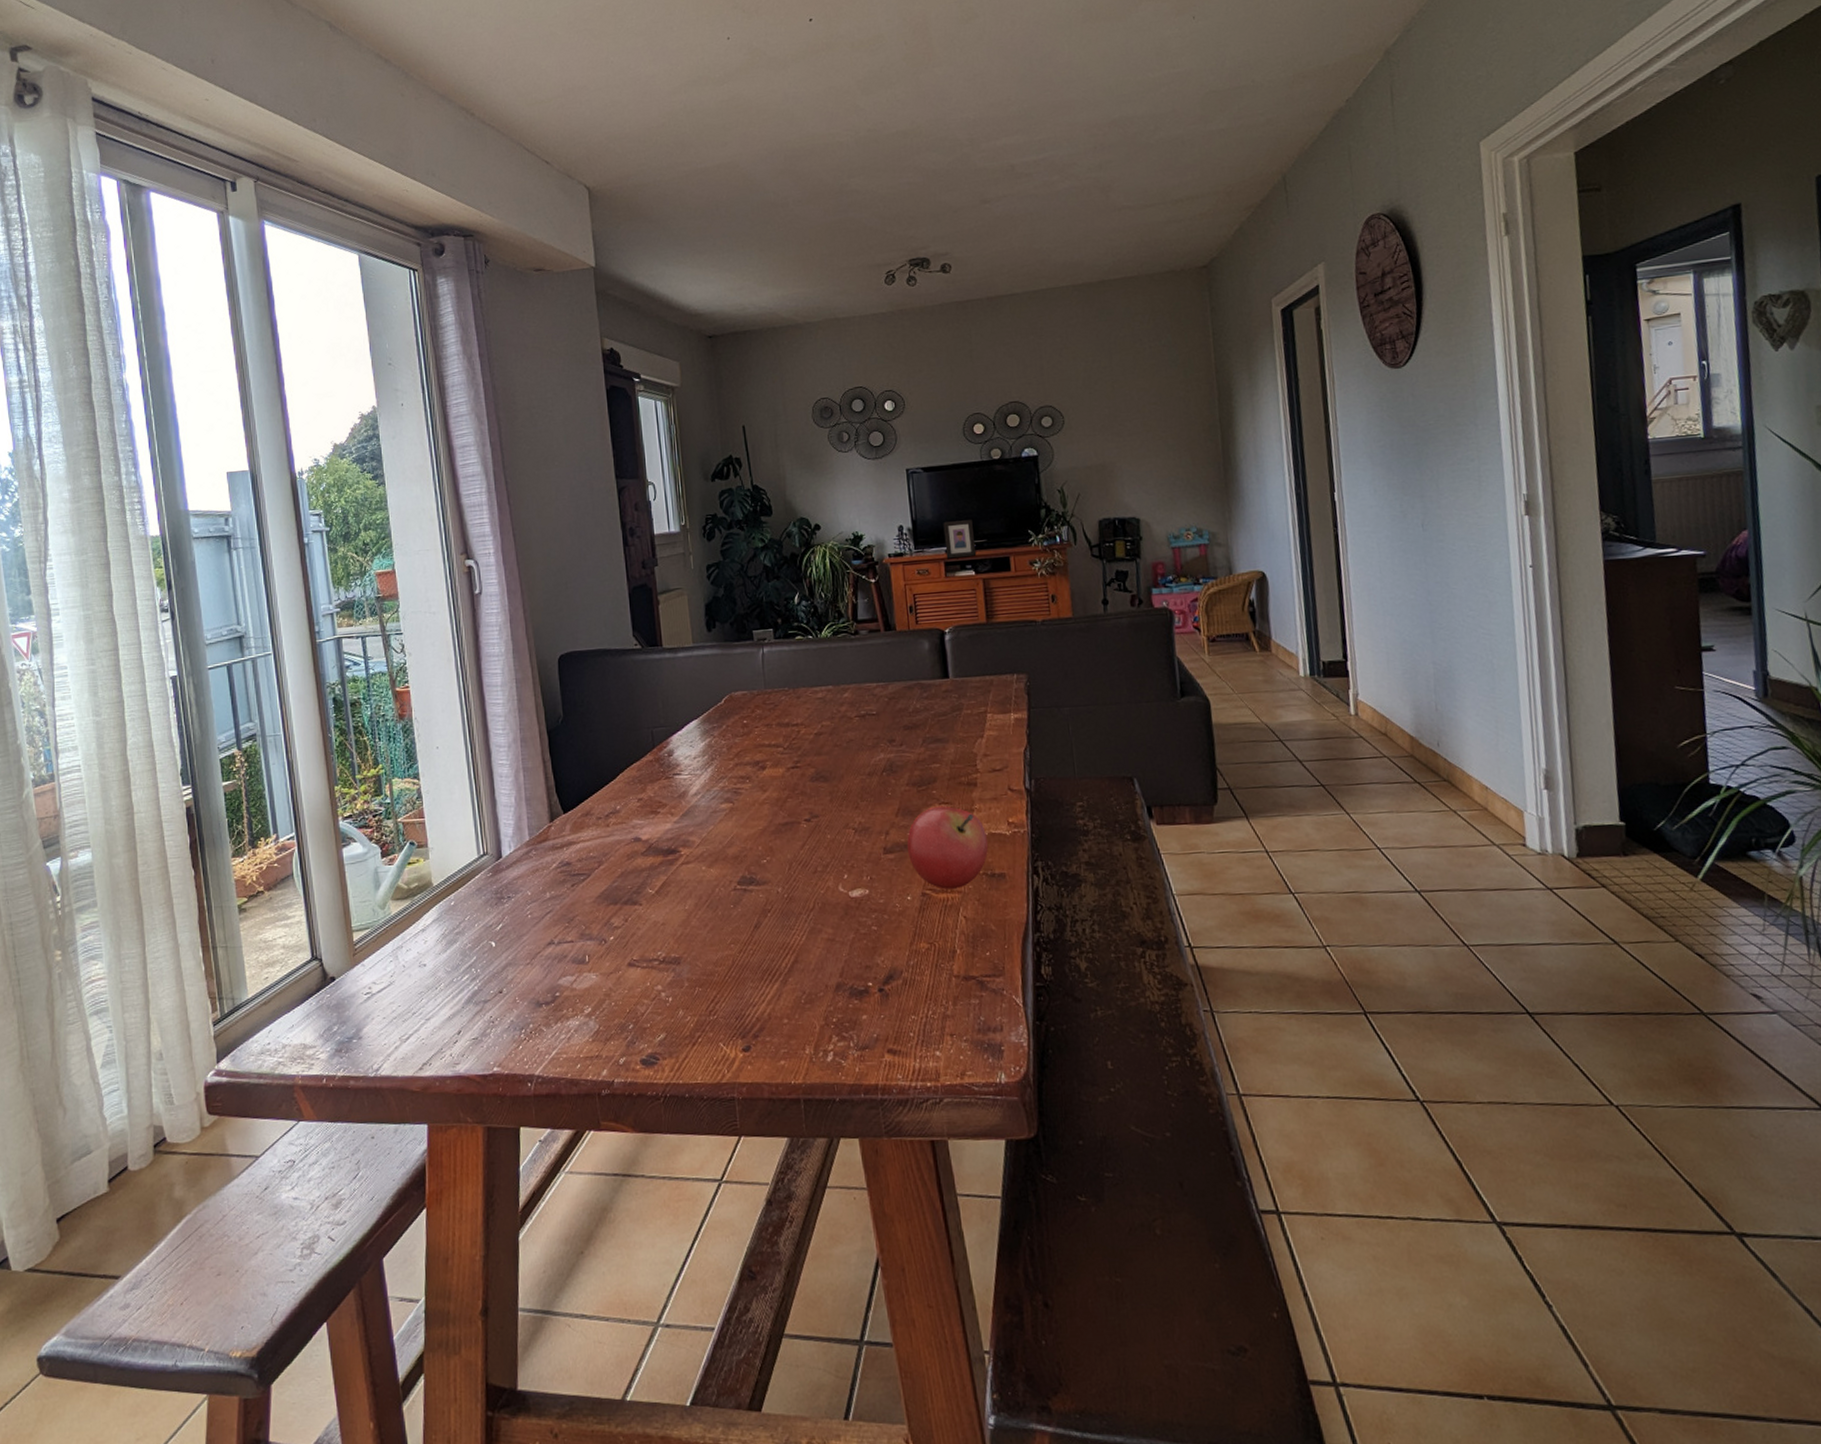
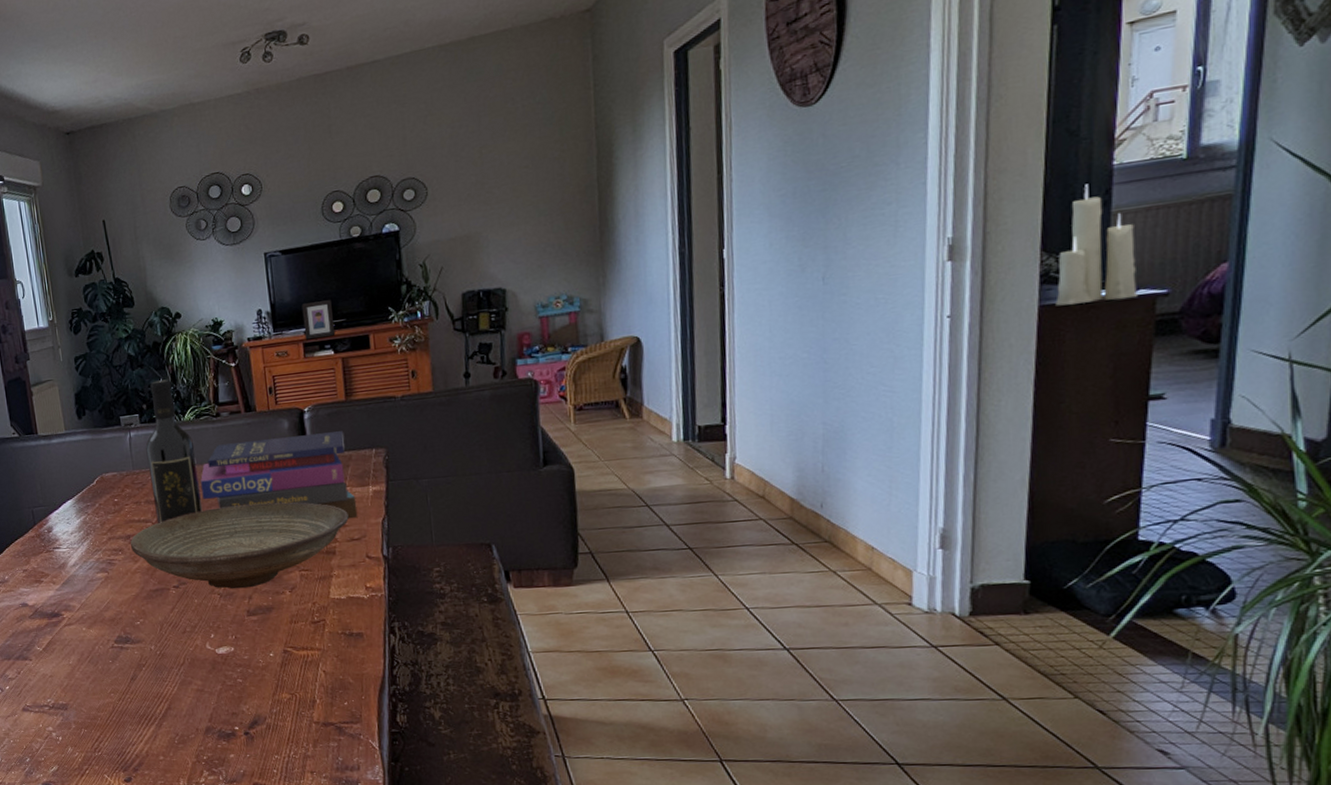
decorative bowl: none [758,728,990,824] -> present [130,502,349,589]
wine bottle: none [779,593,839,749] -> present [146,379,203,523]
books: none [837,654,1000,748] -> present [201,431,358,519]
fruit: present [907,806,989,890] -> none [269,573,347,647]
candle: none [1614,454,1682,562] -> present [1055,184,1139,306]

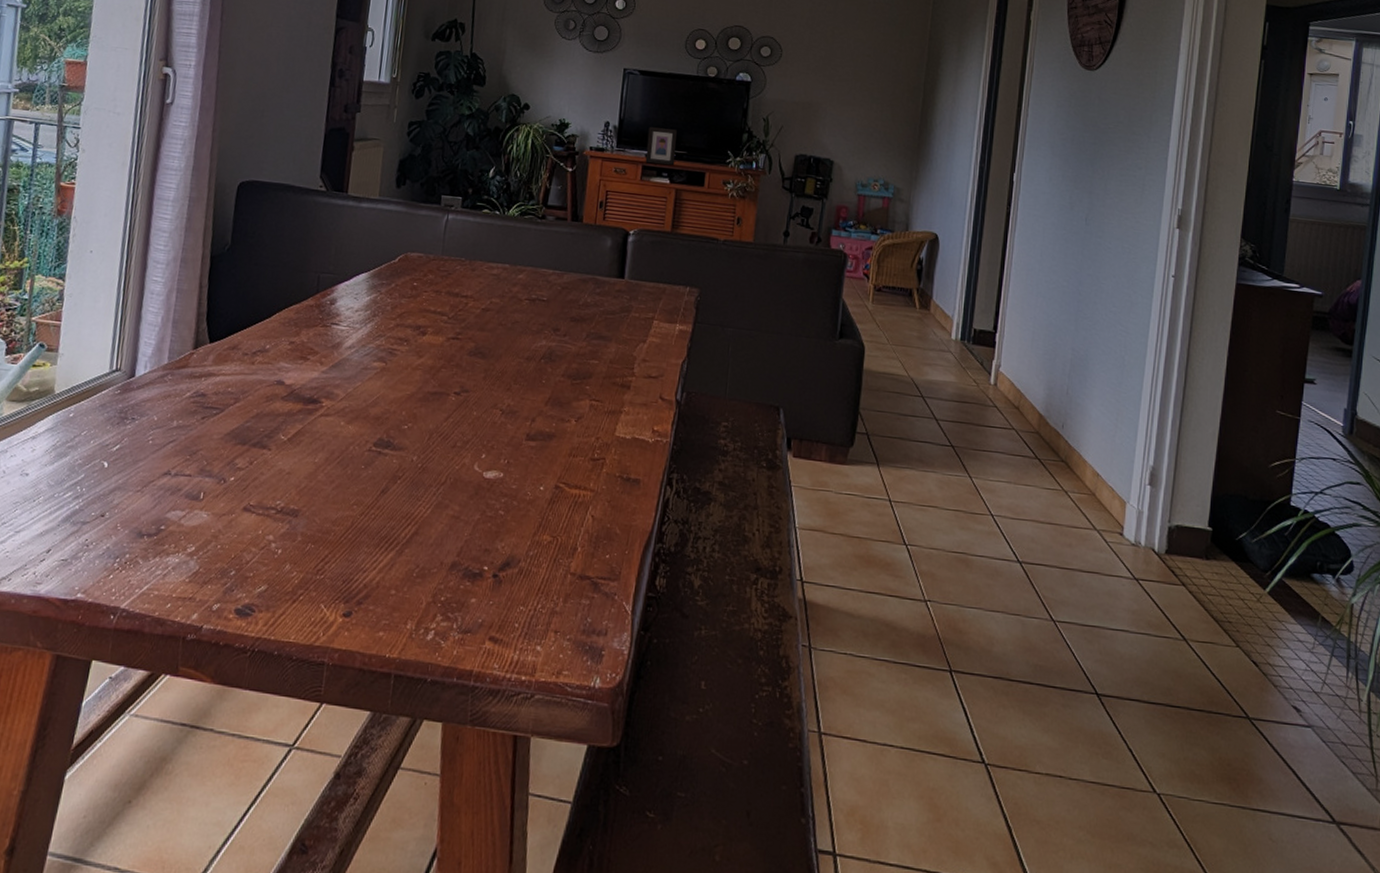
decorative bowl: present [130,502,349,589] -> none [418,314,651,410]
wine bottle: present [146,379,203,523] -> none [453,167,512,320]
books: present [201,431,358,519] -> none [508,248,662,355]
candle: present [1055,184,1139,306] -> none [1248,191,1303,294]

